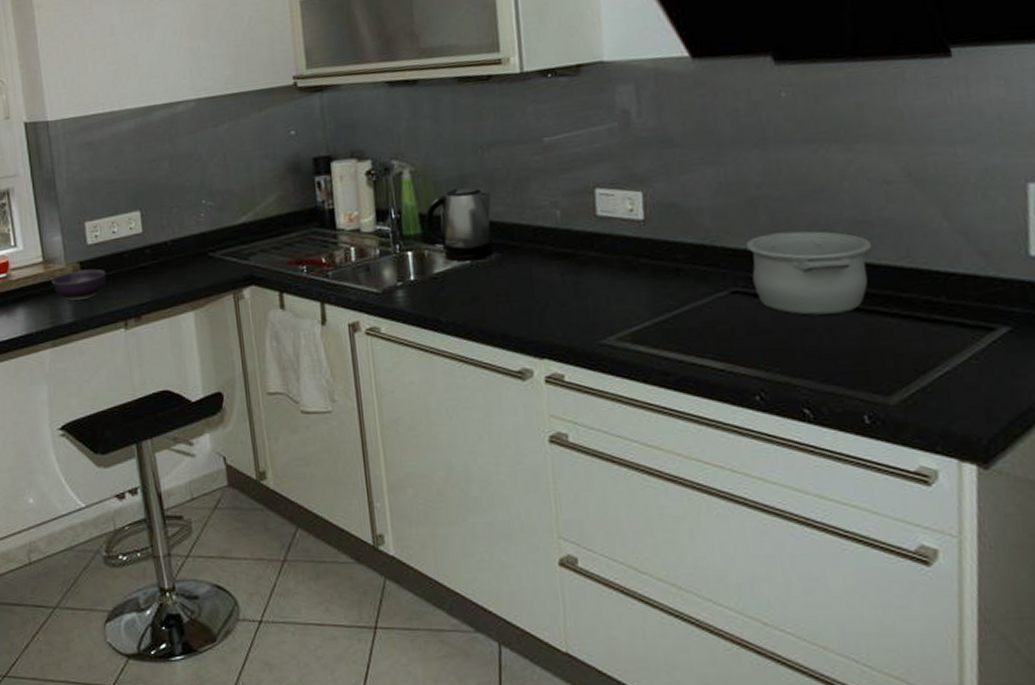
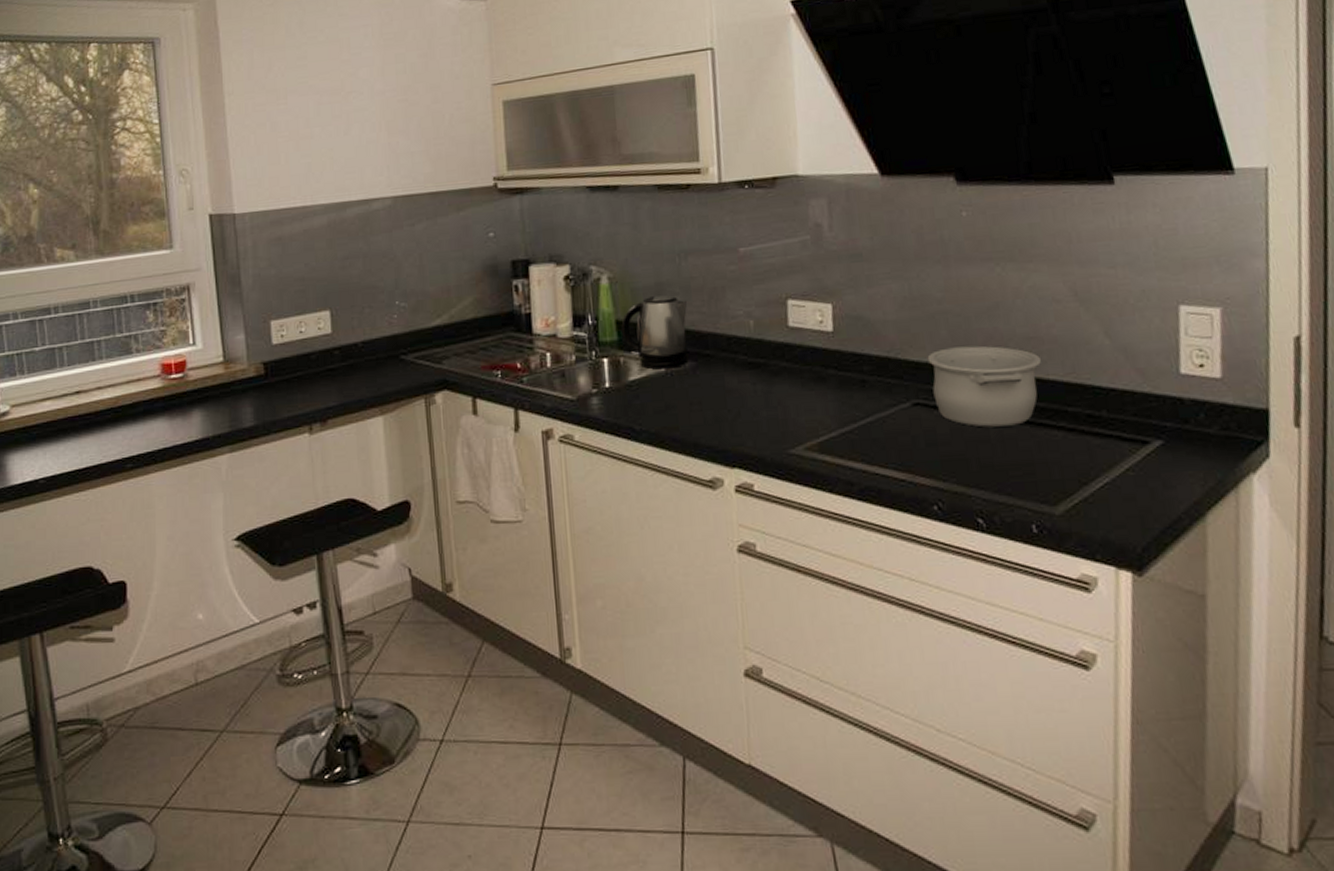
bowl: present [51,268,107,300] -> none [232,370,292,403]

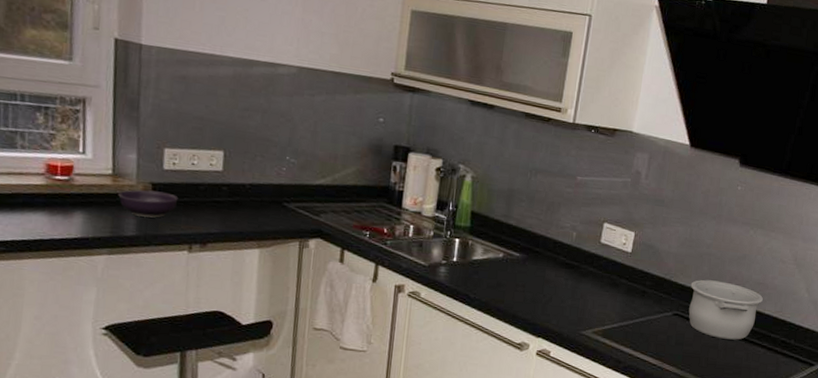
bowl: none [232,370,292,403] -> present [118,190,179,218]
kettle: present [621,294,689,370] -> none [474,198,529,257]

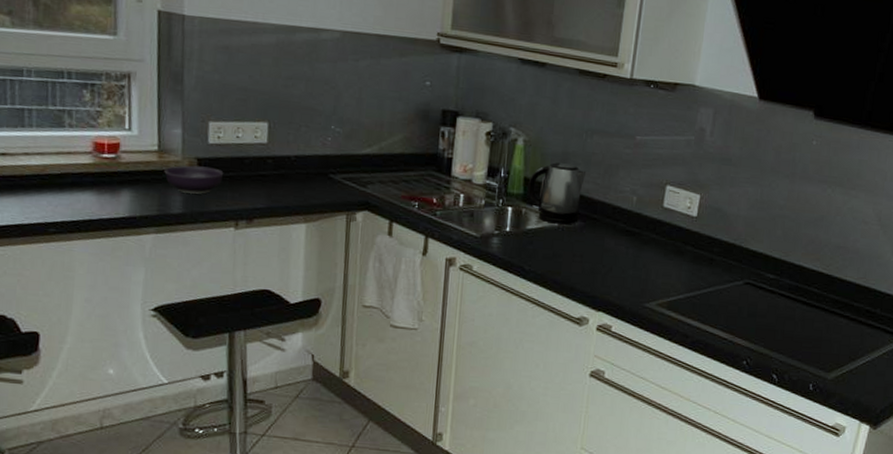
kettle: none [474,198,529,257] -> present [528,162,586,225]
cooking pot: present [688,279,764,340] -> none [761,244,845,311]

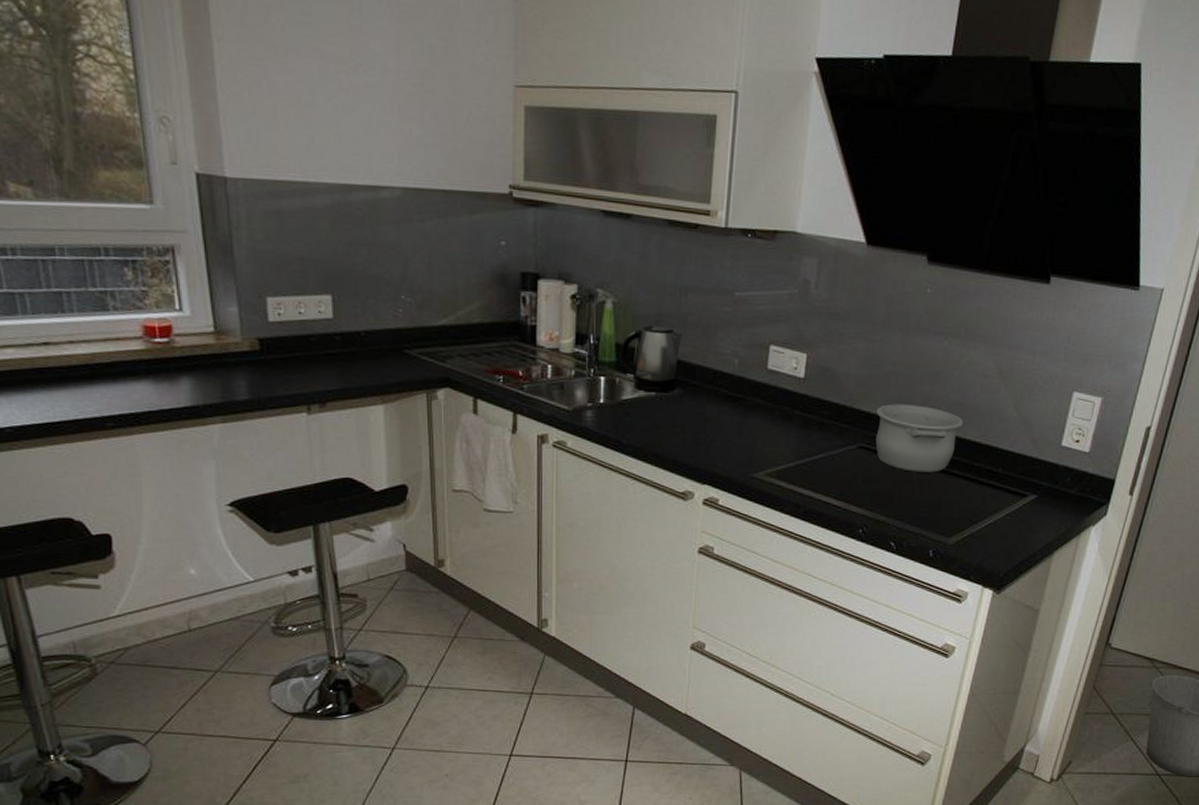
bowl: present [164,165,224,194] -> none [224,347,289,378]
cooking pot: none [761,244,845,311] -> present [875,404,964,473]

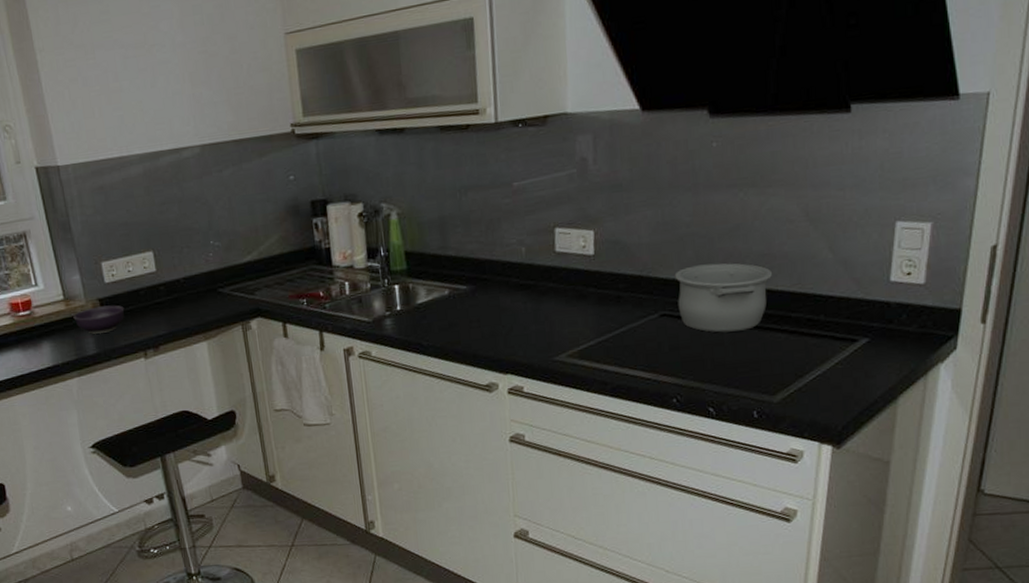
bowl: none [224,347,289,378] -> present [73,305,125,334]
kettle: present [620,324,682,393] -> none [410,227,469,293]

